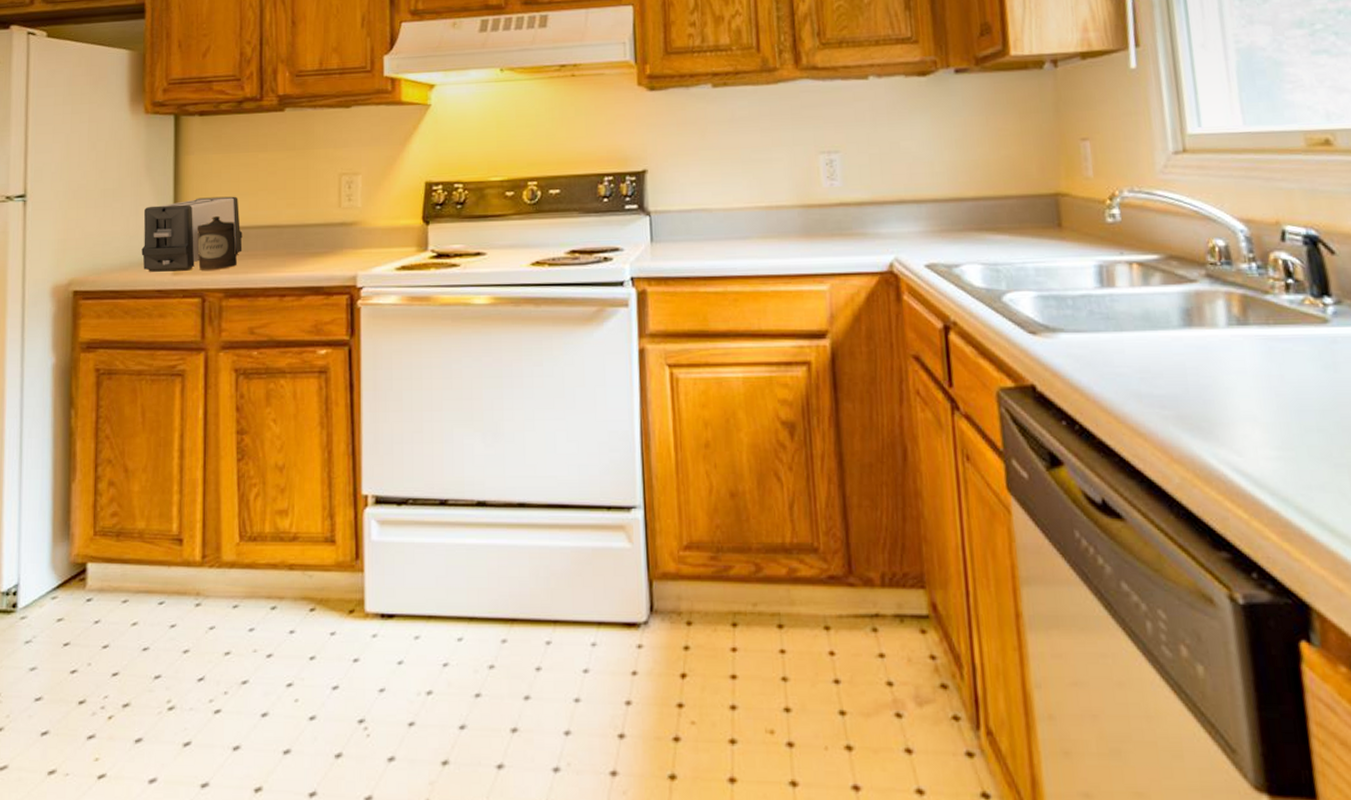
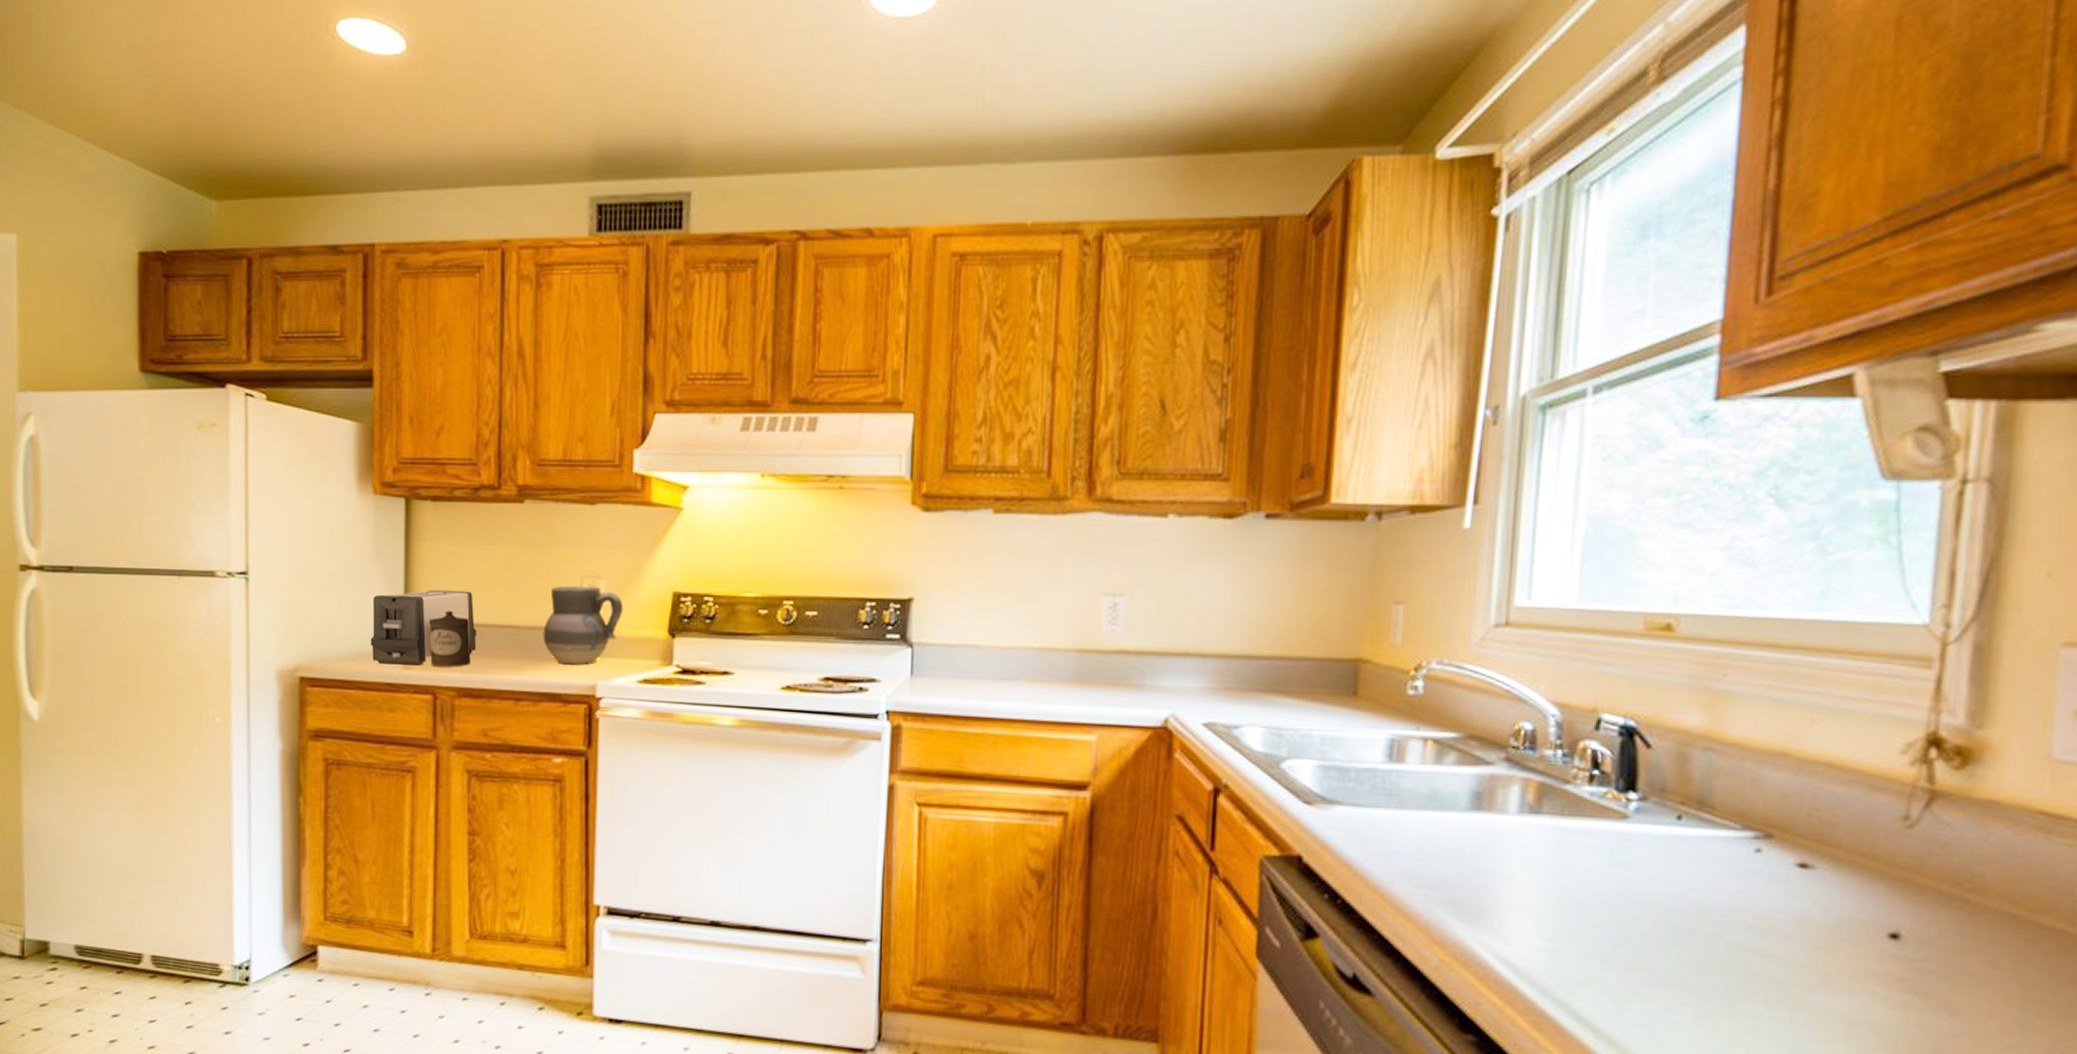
ceramic jug: none [305,182,380,258] -> present [543,585,624,665]

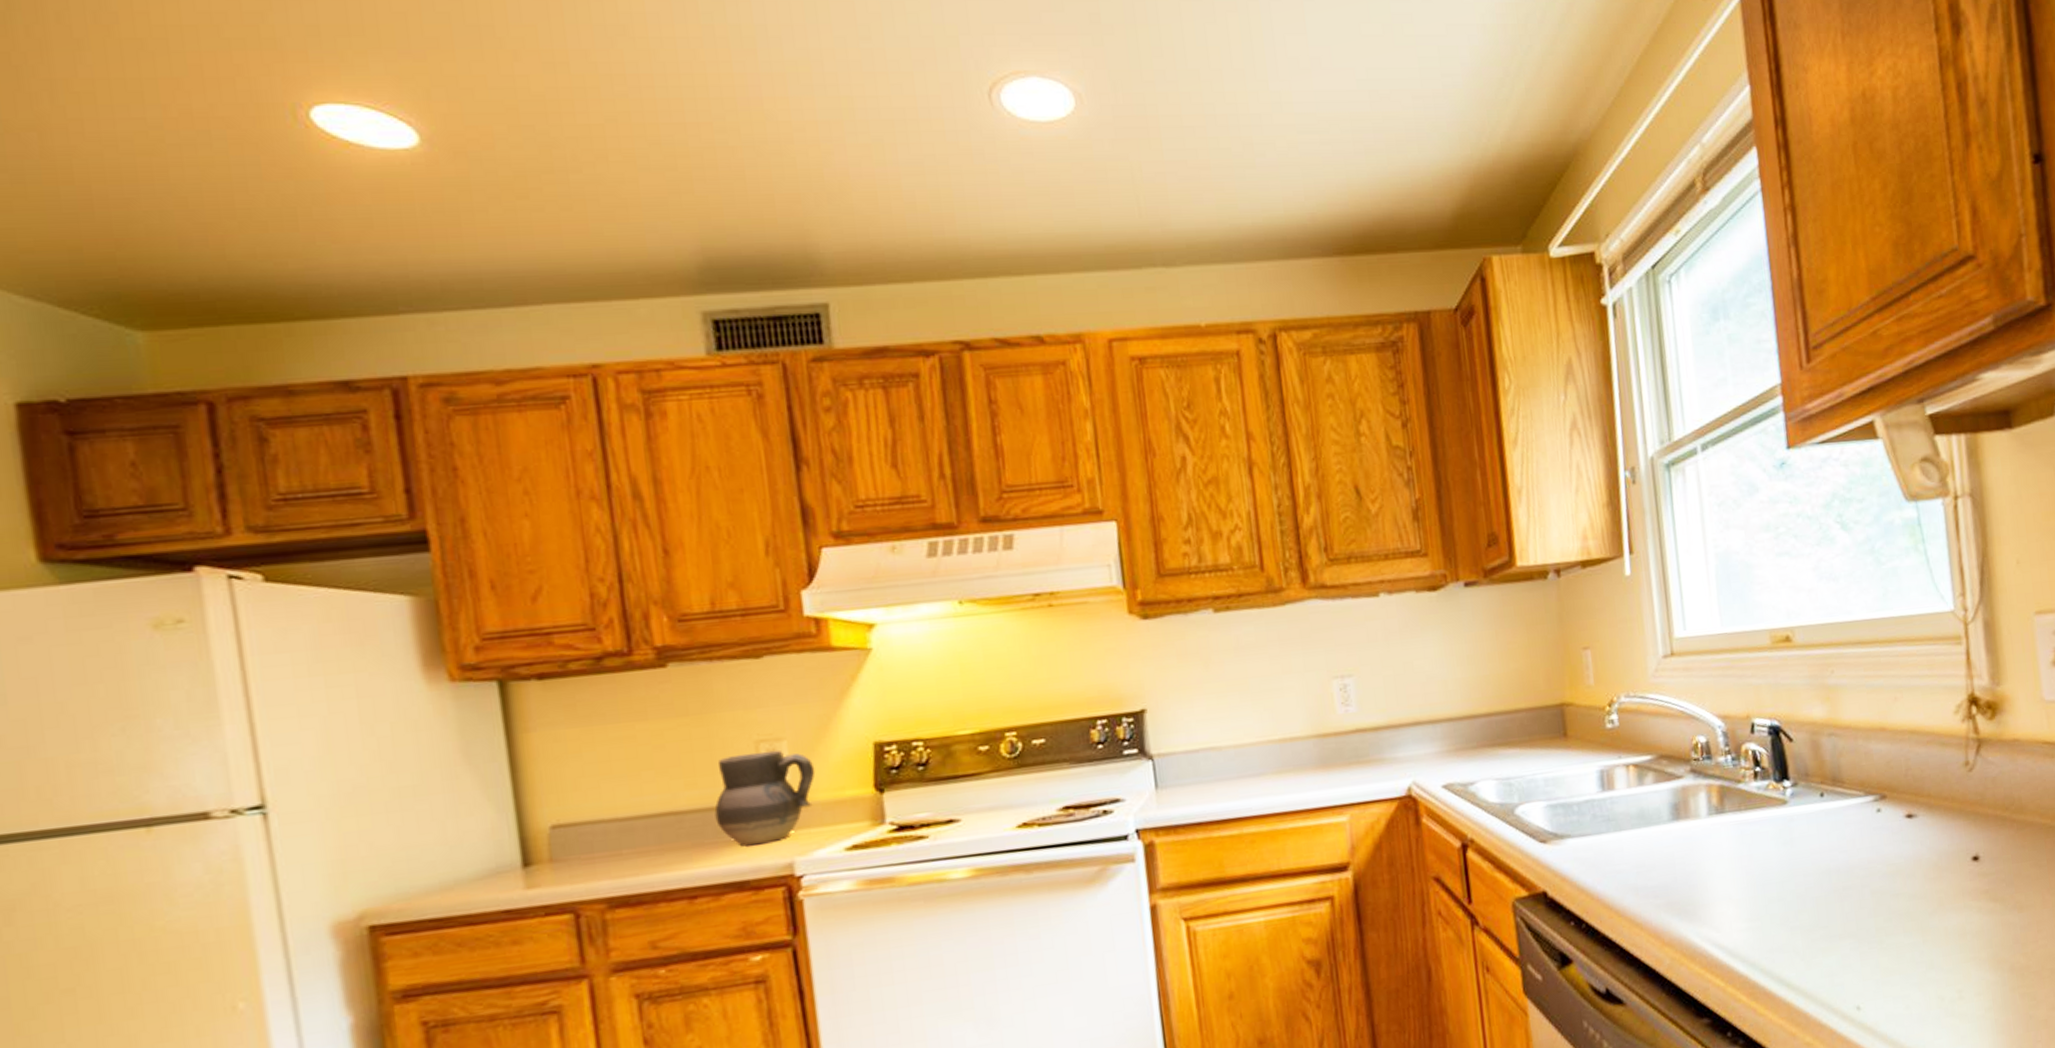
toaster: present [370,590,477,666] -> none [467,780,627,889]
canister: present [428,610,471,667] -> none [554,807,621,879]

